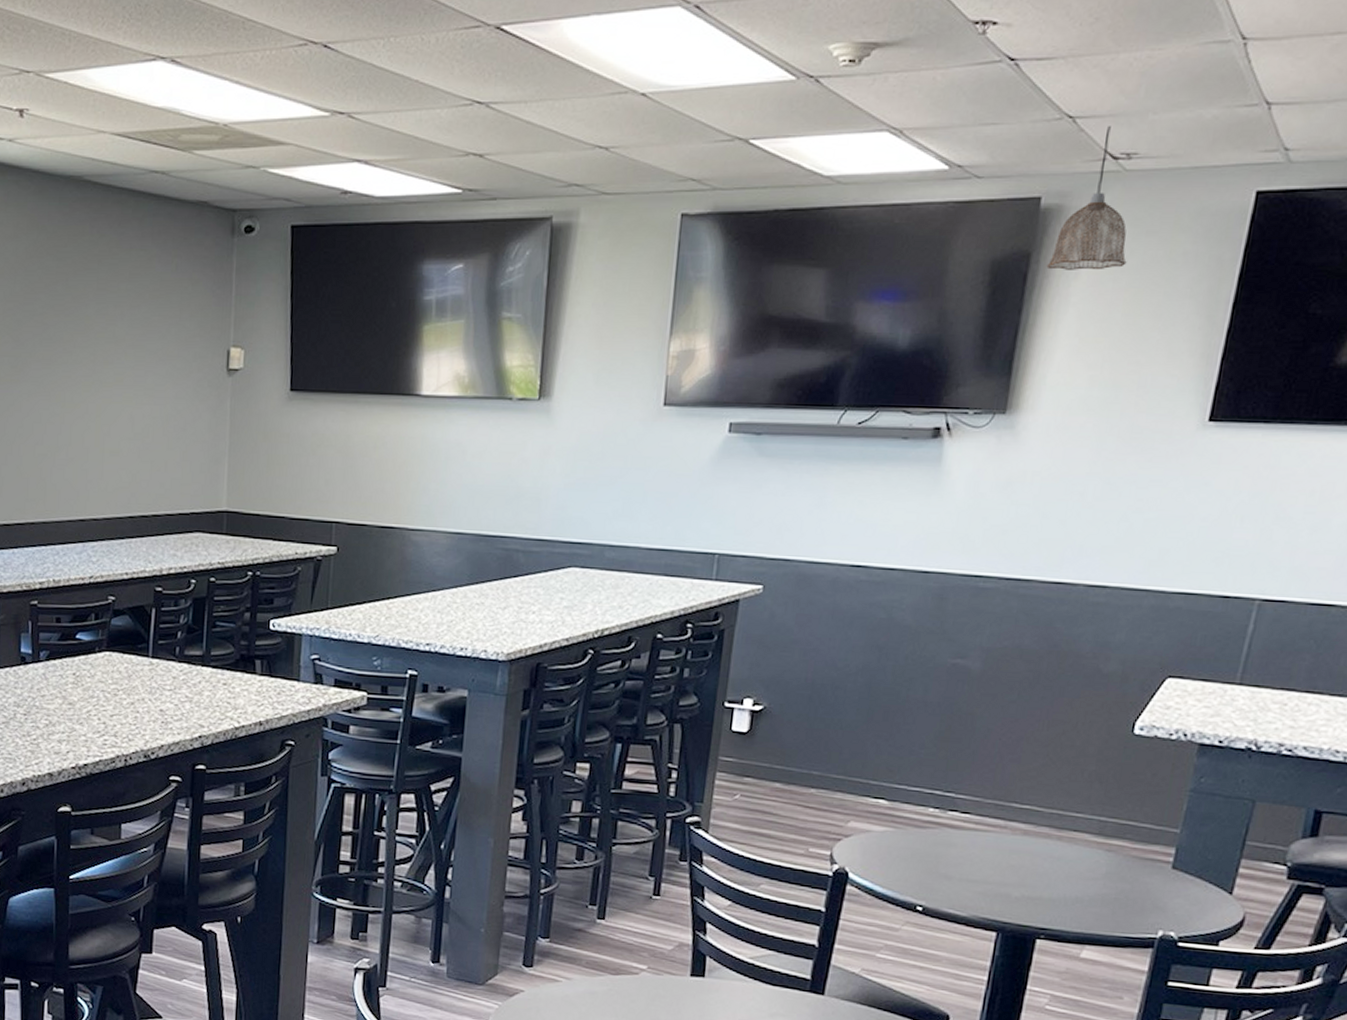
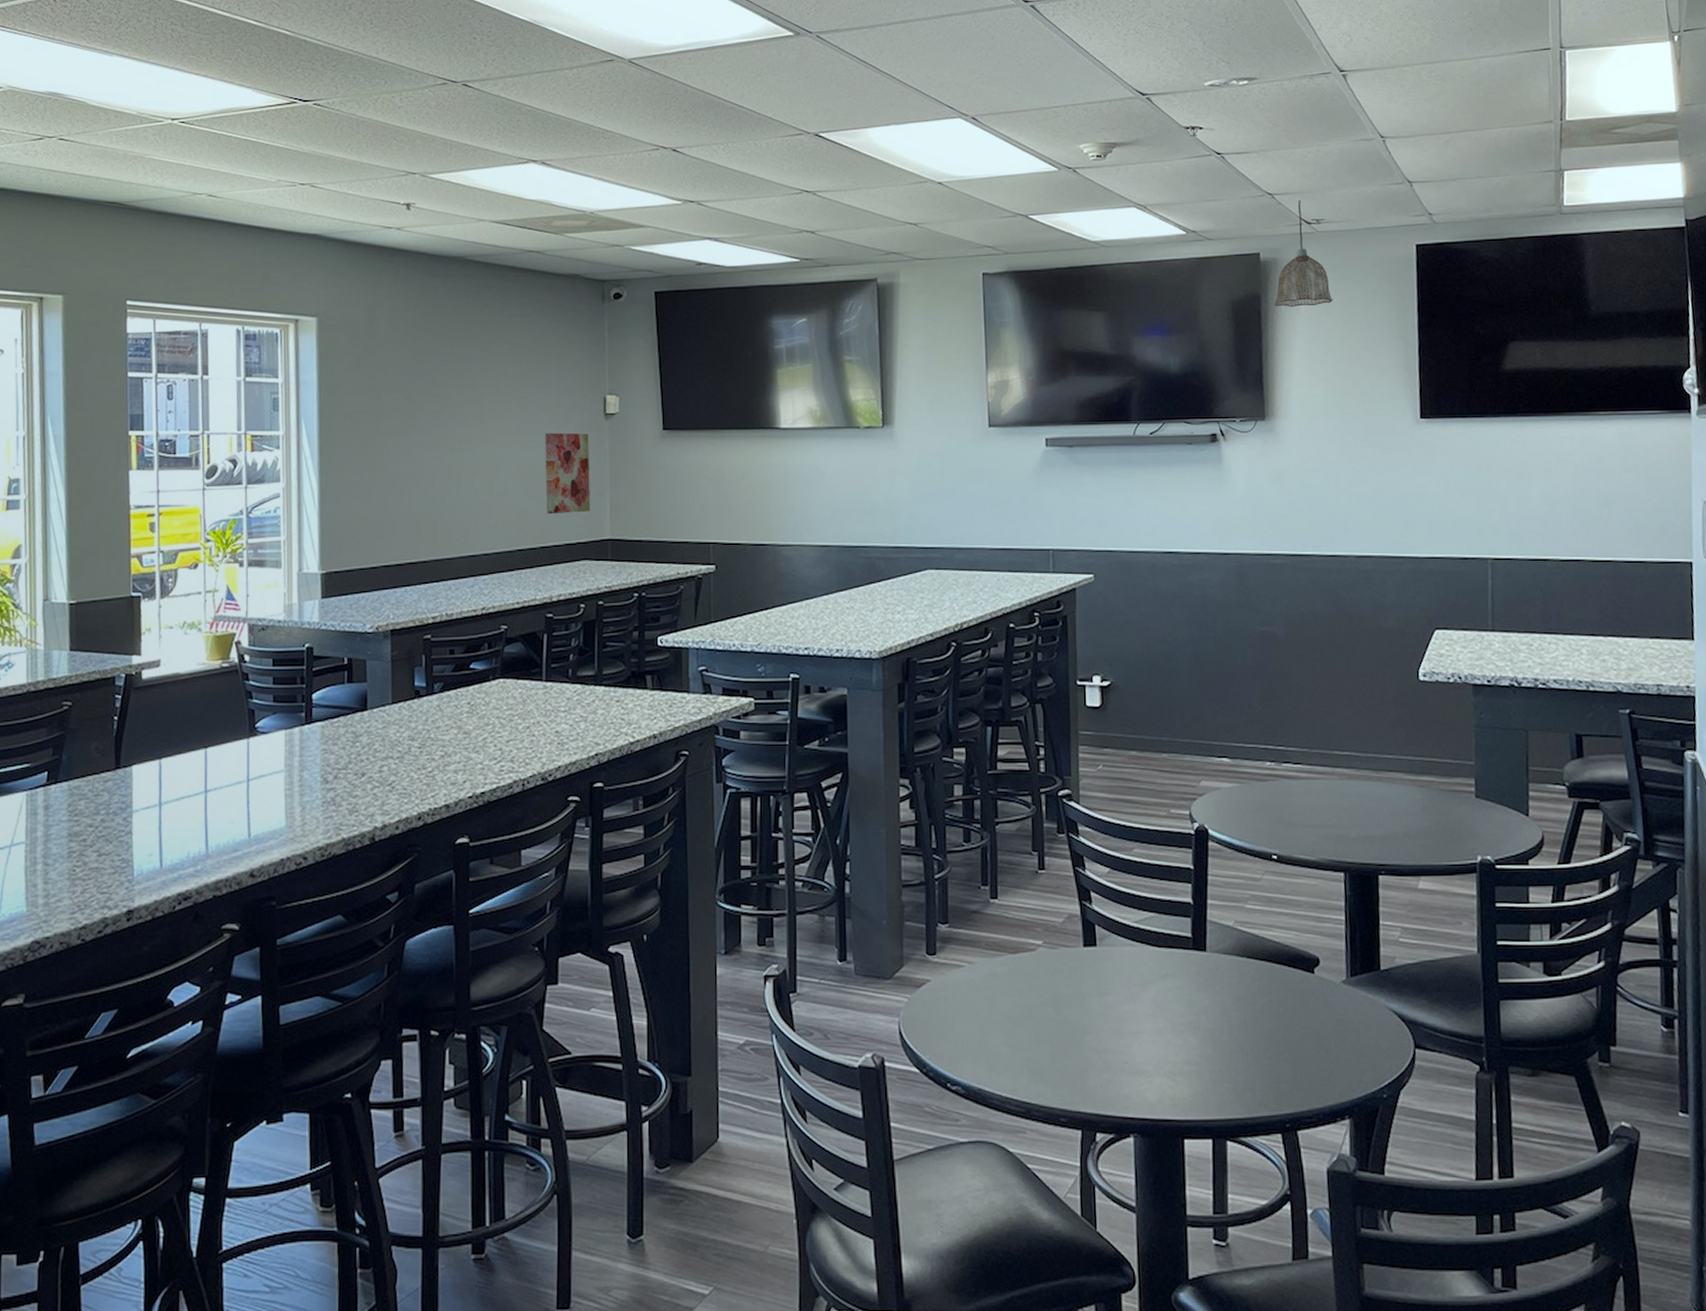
wall art: none [160,388,209,480] -> present [545,432,591,515]

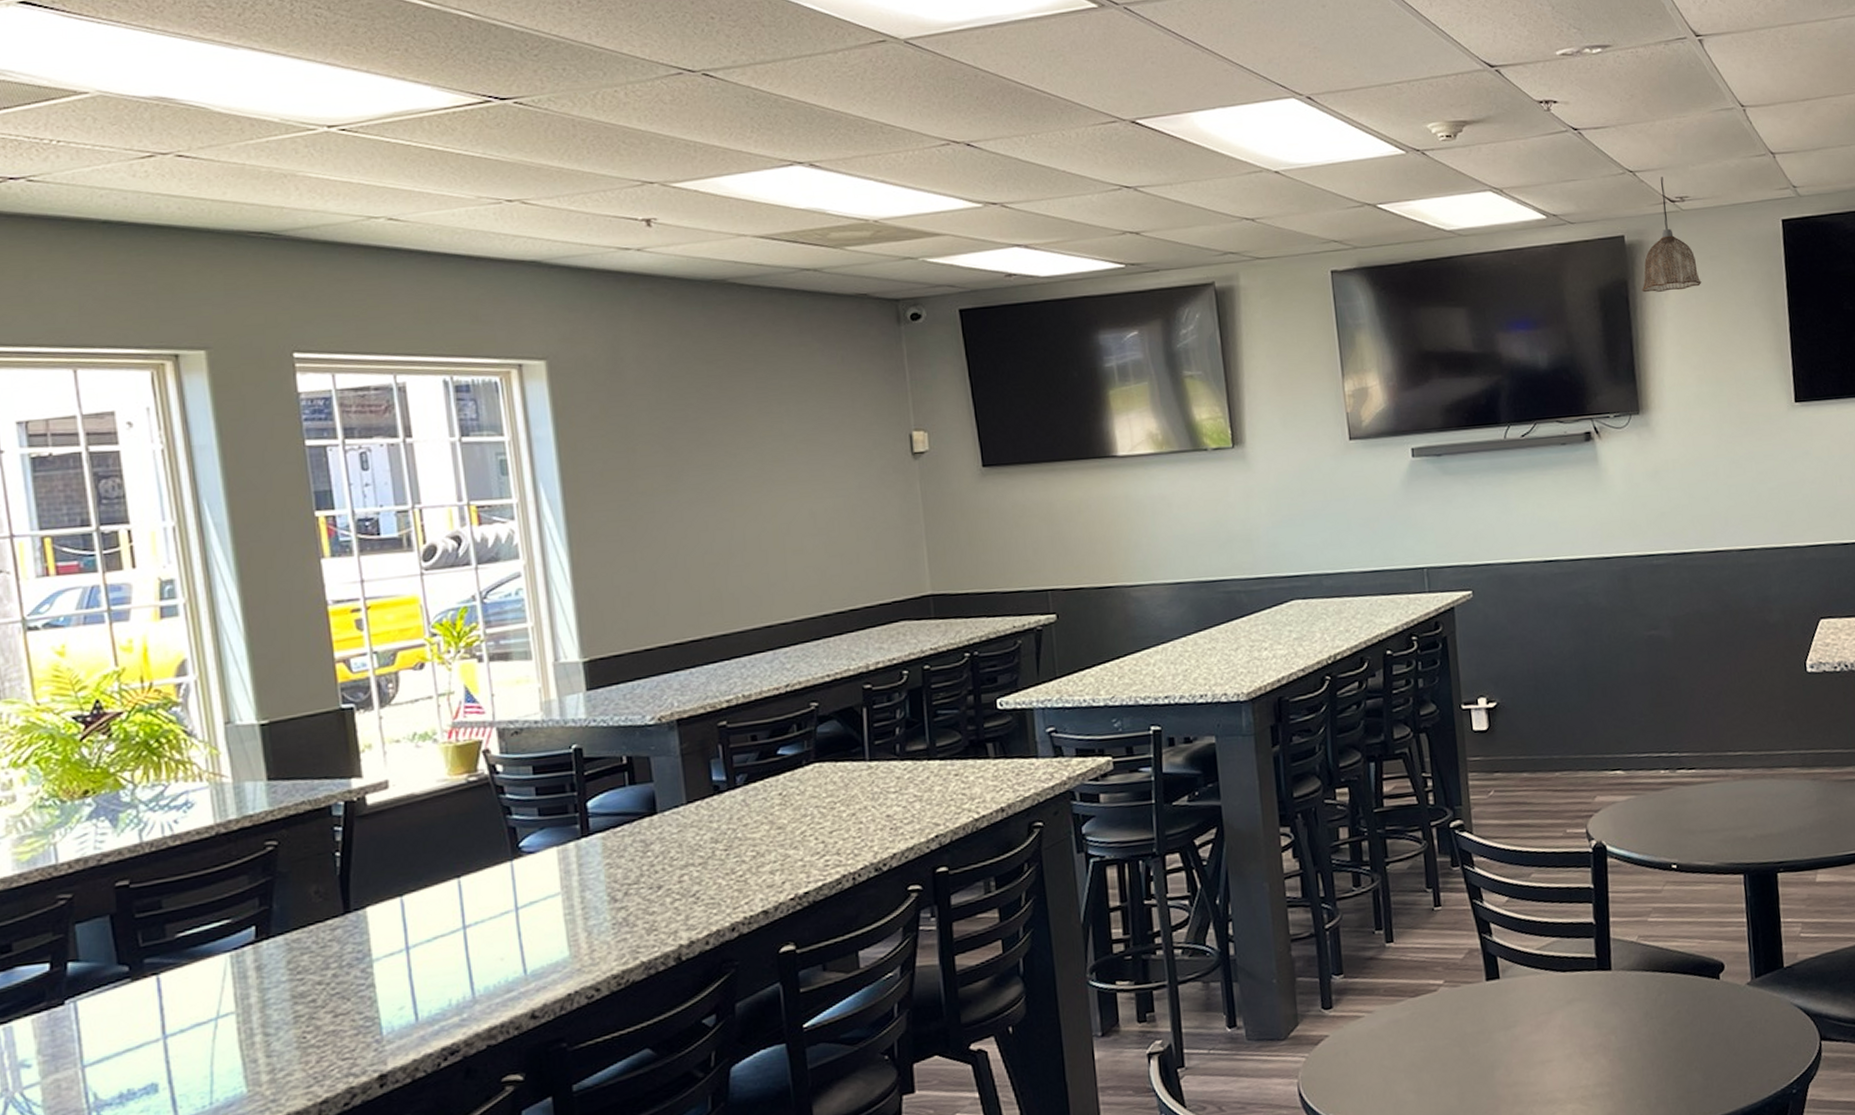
wall art: present [545,432,591,515] -> none [843,476,906,573]

